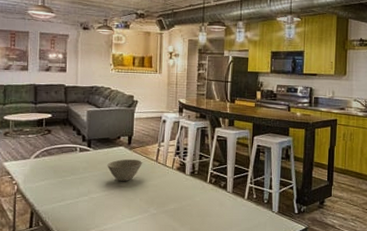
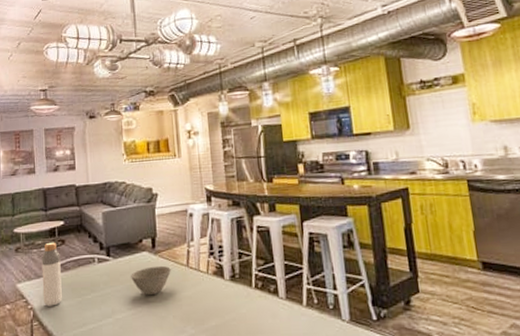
bottle: none [27,130,46,183] -> present [41,242,62,307]

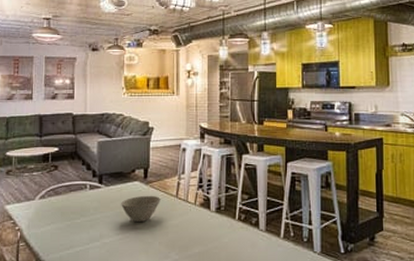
bottle: present [41,242,62,307] -> none [31,167,52,228]

